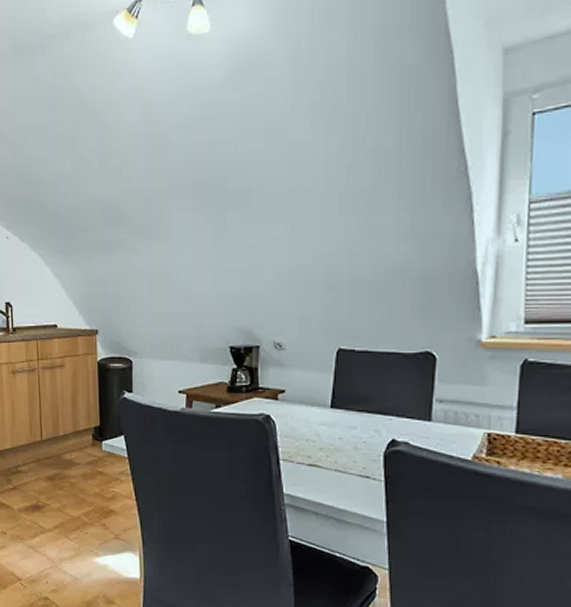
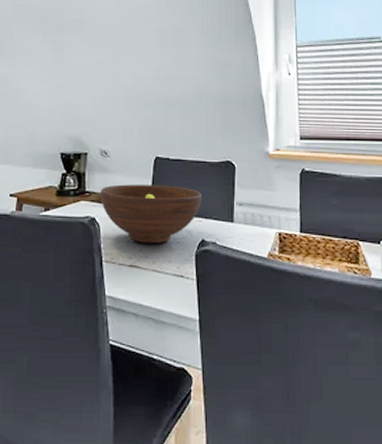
fruit bowl: none [275,380,394,444] -> present [100,184,203,244]

